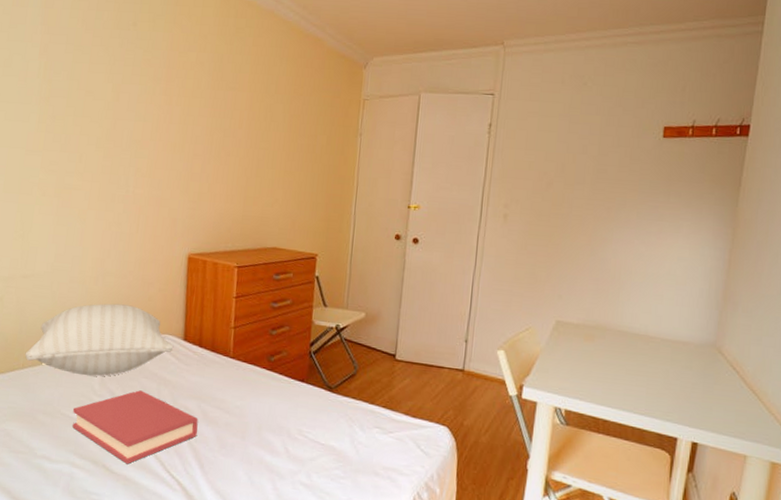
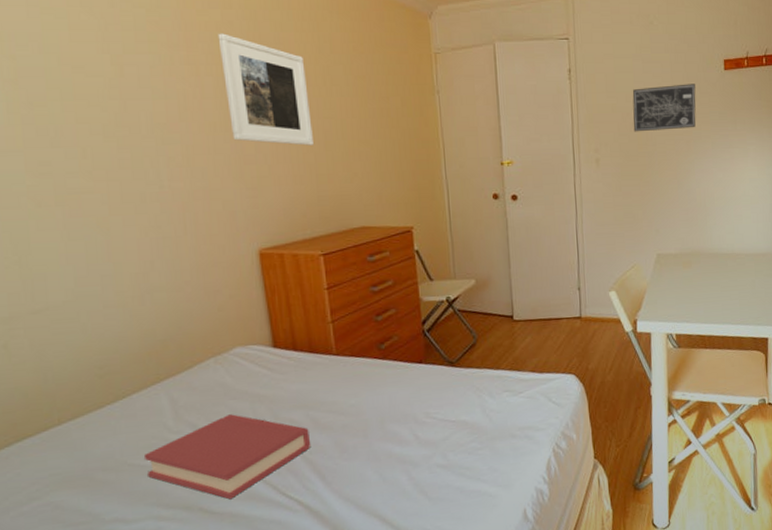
pillow: present [25,303,174,377] -> none [58,320,262,416]
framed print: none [186,72,253,171] -> present [218,33,313,146]
wall art: none [549,148,626,195] -> present [632,84,696,132]

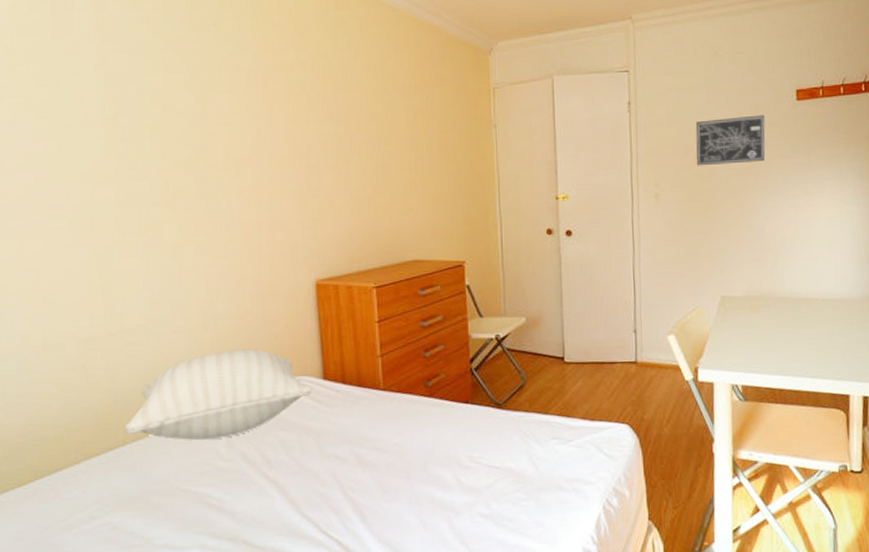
pillow: none [58,320,262,416] -> present [124,349,312,441]
hardback book: present [143,414,311,500] -> none [195,445,354,534]
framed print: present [218,33,313,146] -> none [291,73,373,179]

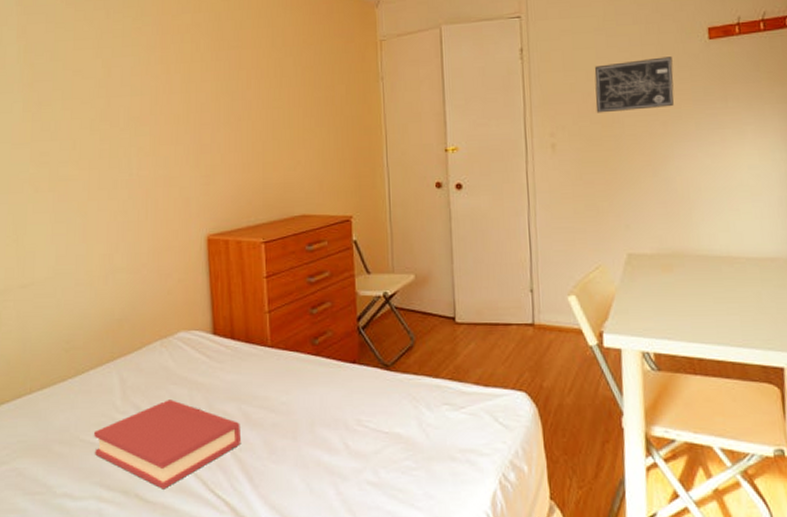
pillow: present [124,349,312,441] -> none [31,303,202,392]
hardback book: none [195,445,354,534] -> present [93,400,242,489]

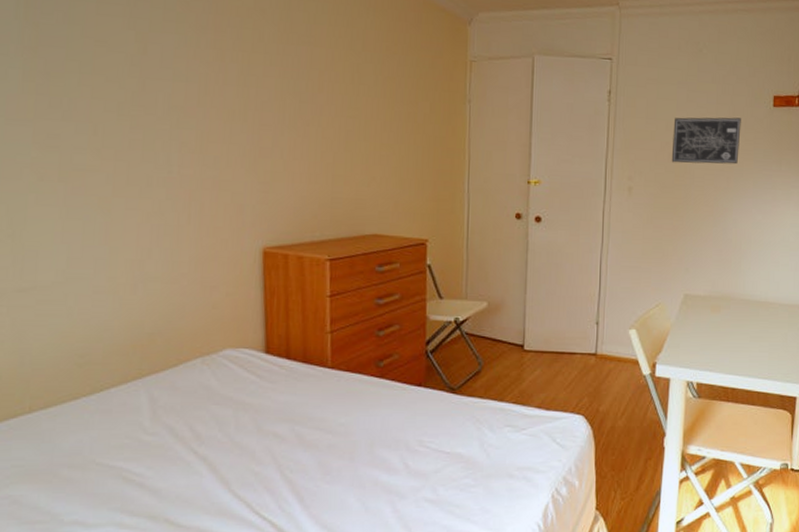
hardback book: present [93,400,242,489] -> none [113,420,293,513]

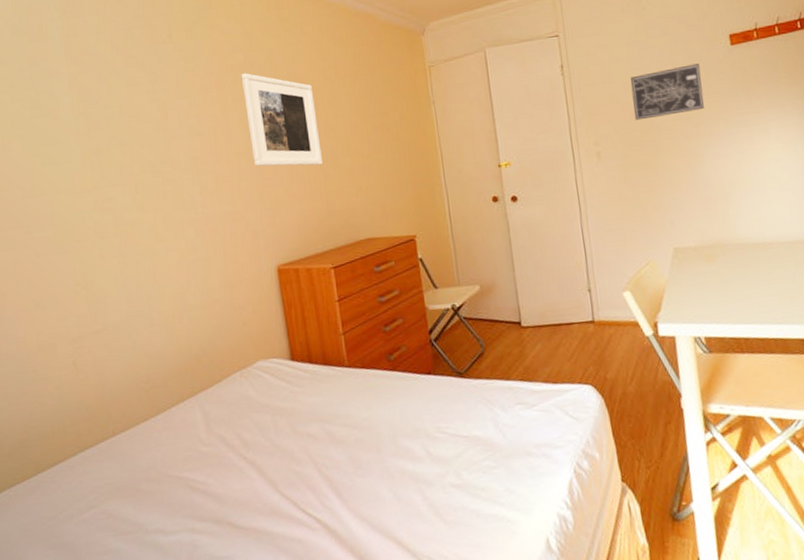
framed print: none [248,20,335,144] -> present [241,73,323,167]

